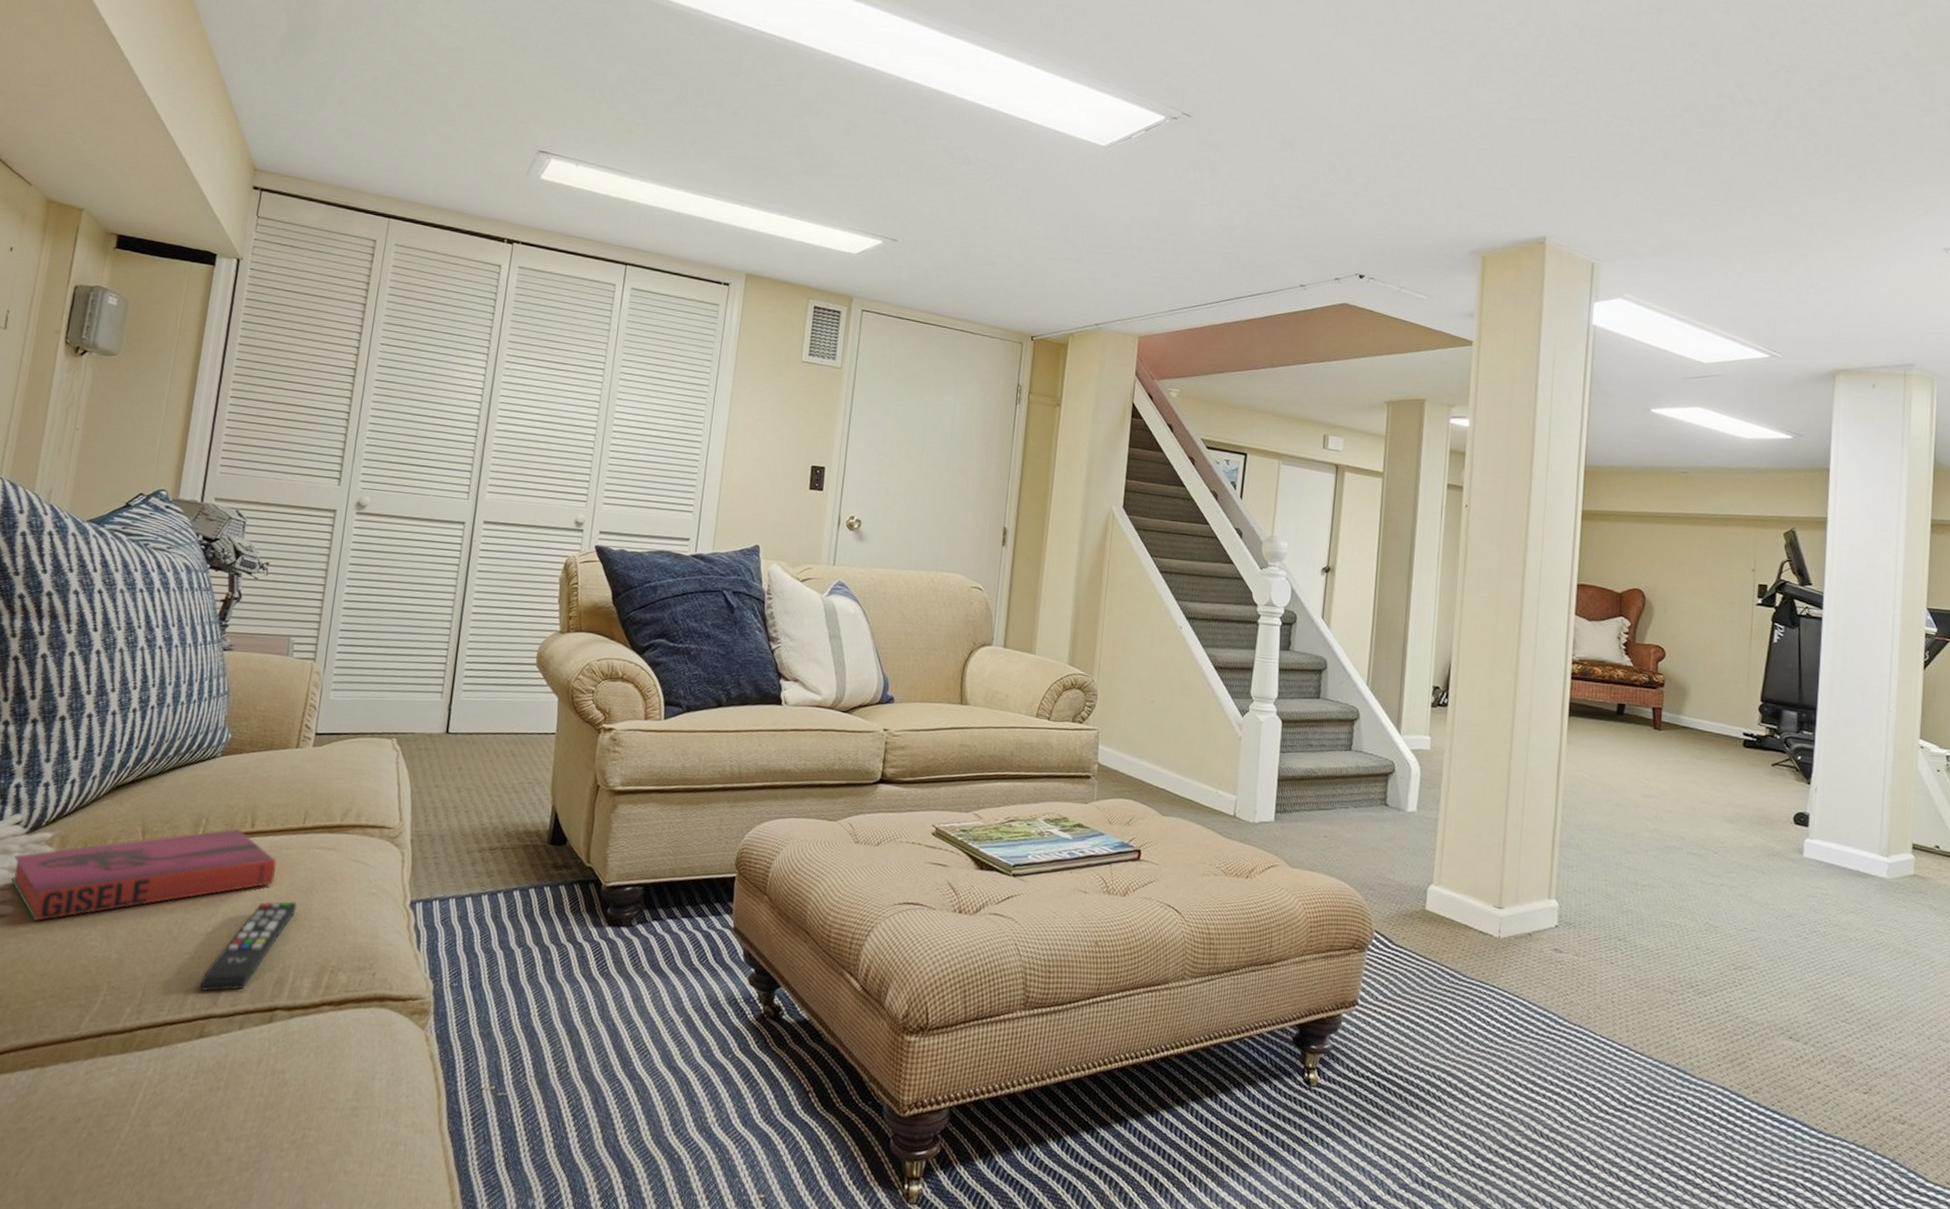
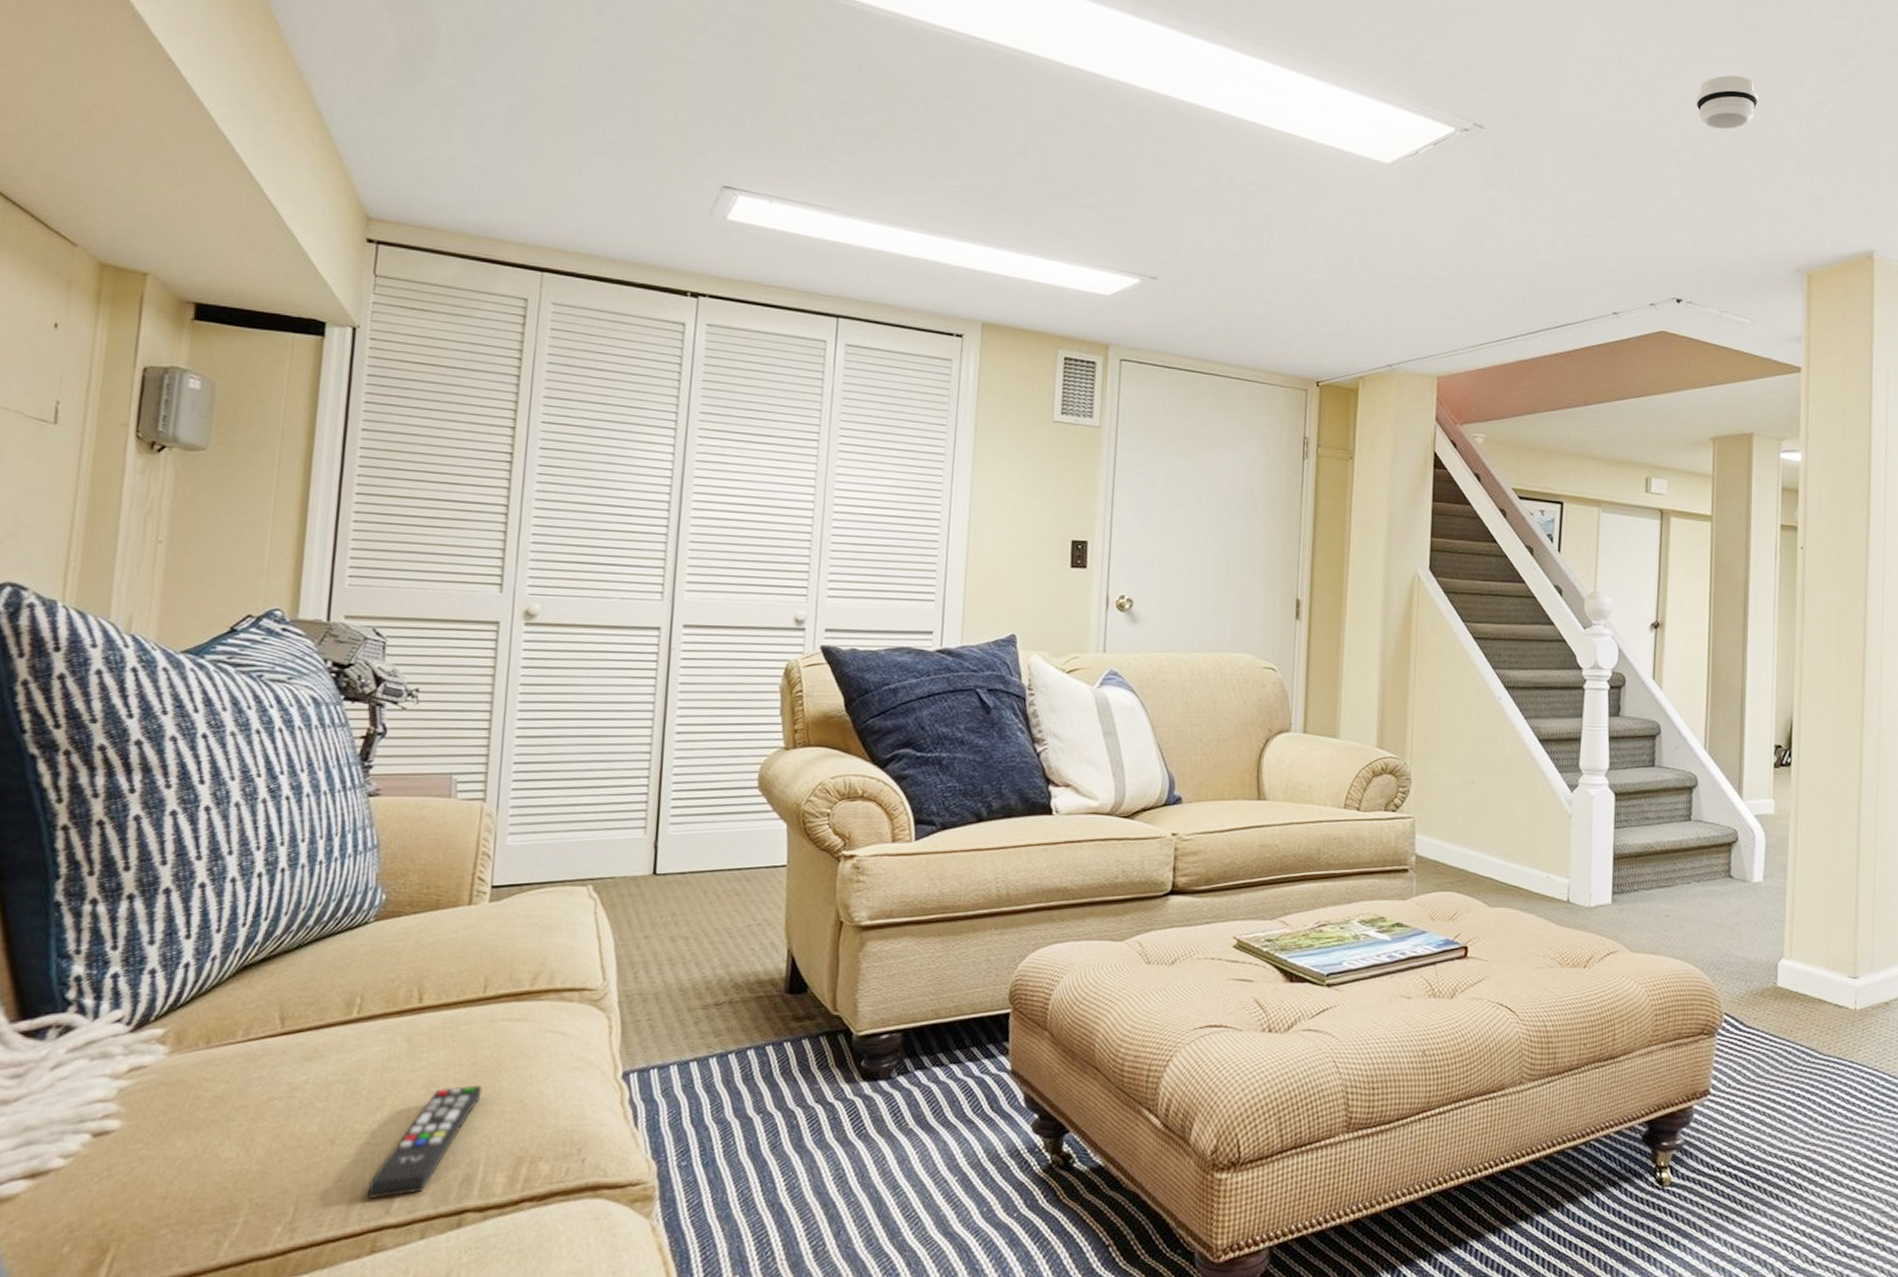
hardback book: present [10,828,277,922] -> none [113,1005,453,1136]
smoke detector: none [1385,74,1443,123] -> present [1696,75,1758,129]

